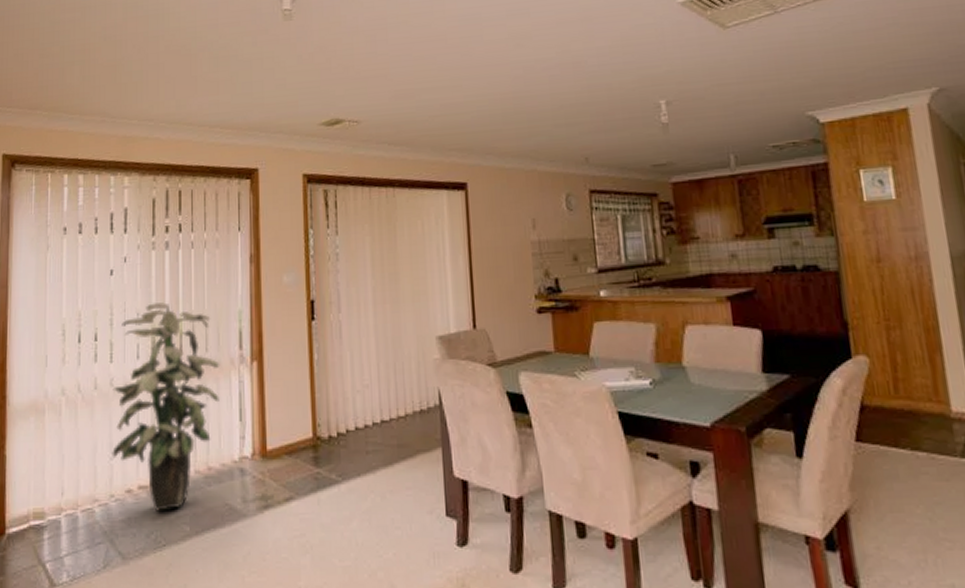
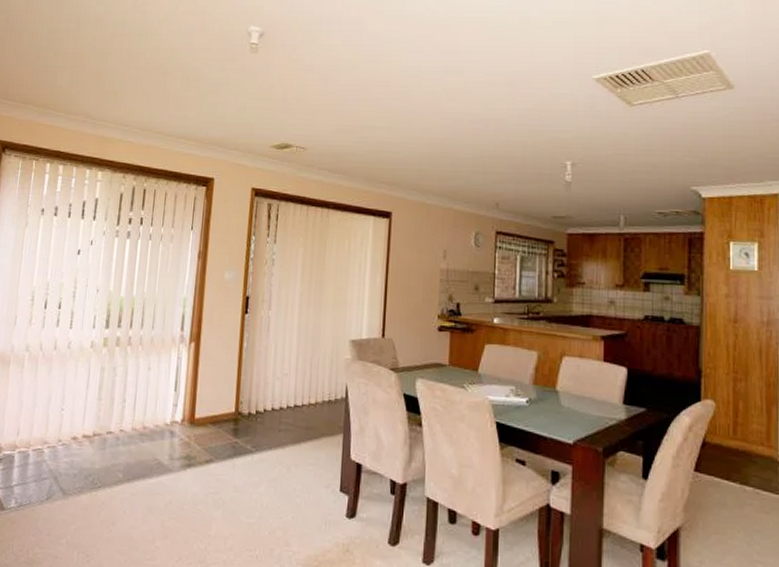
indoor plant: present [112,302,220,511] -> none [63,282,163,459]

